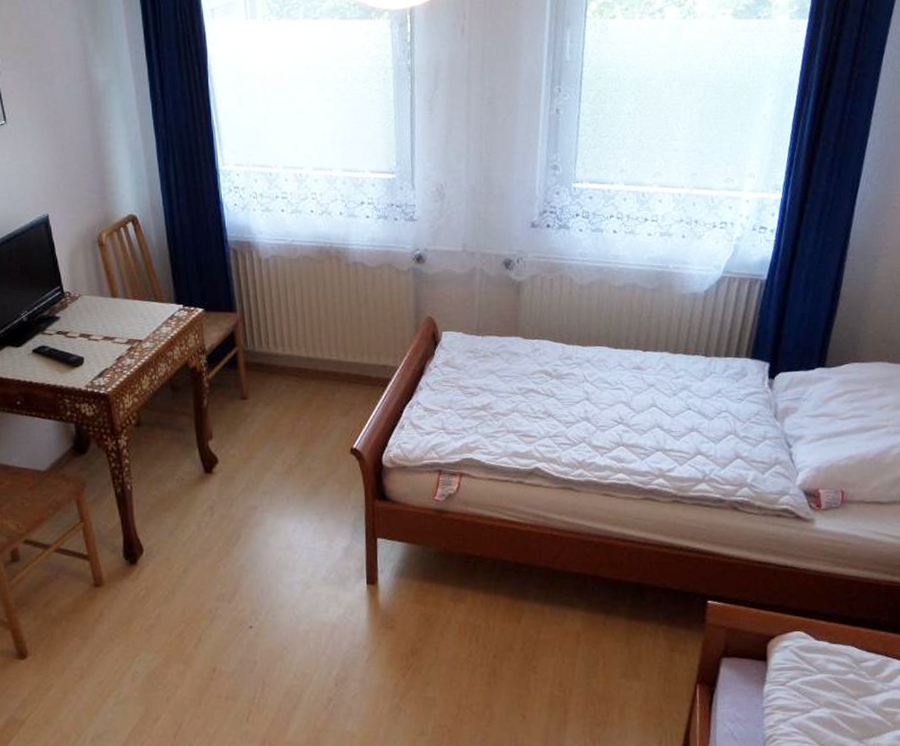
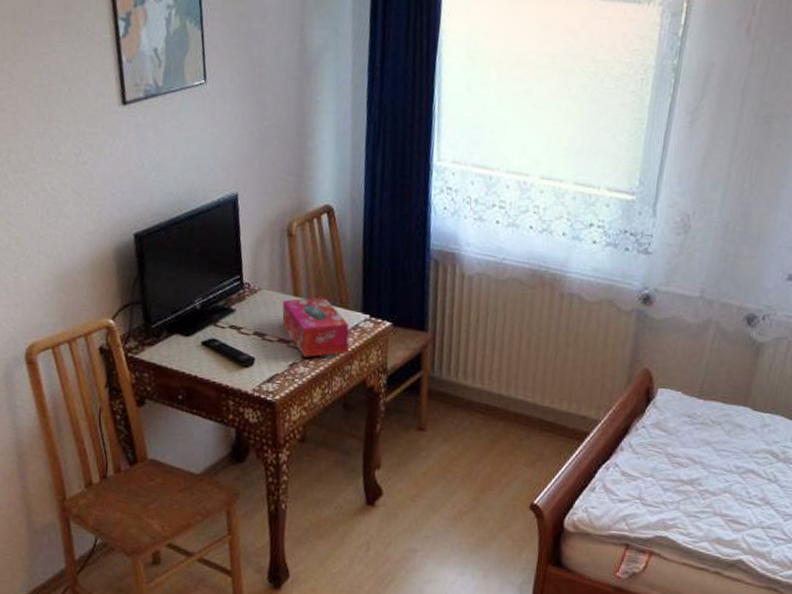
tissue box: none [102,294,168,350] -> present [282,296,350,357]

